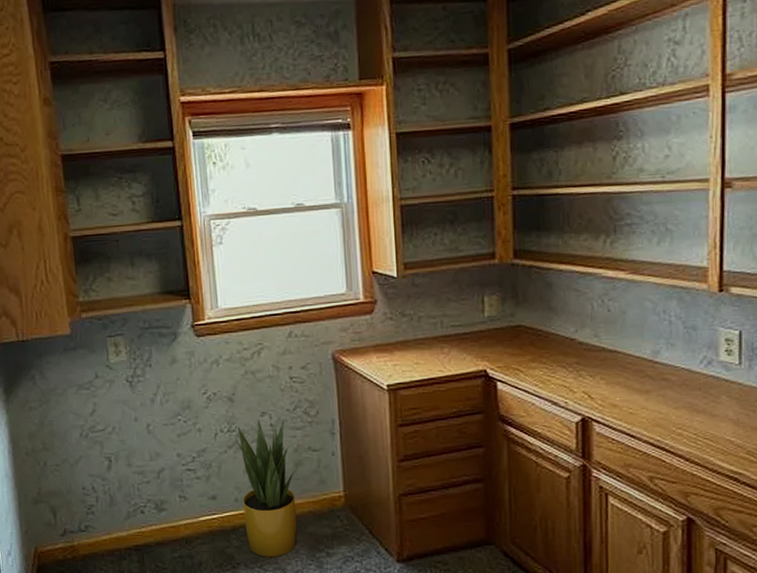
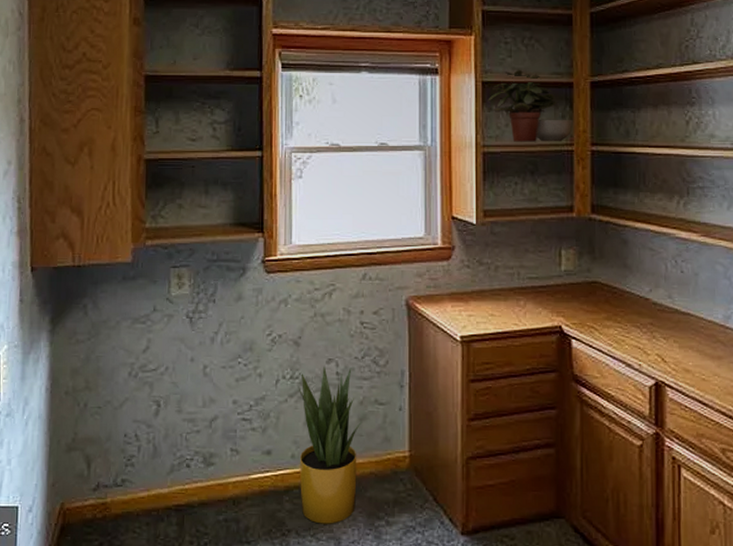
potted plant: none [403,116,476,192] -> present [488,69,558,142]
bowl: none [454,164,492,190] -> present [536,119,573,142]

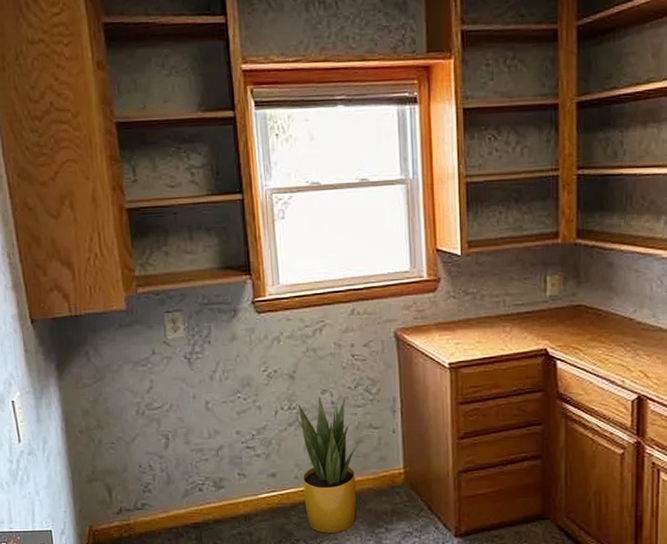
potted plant: present [488,69,558,142] -> none [469,92,542,170]
bowl: present [536,119,573,142] -> none [520,143,558,169]

